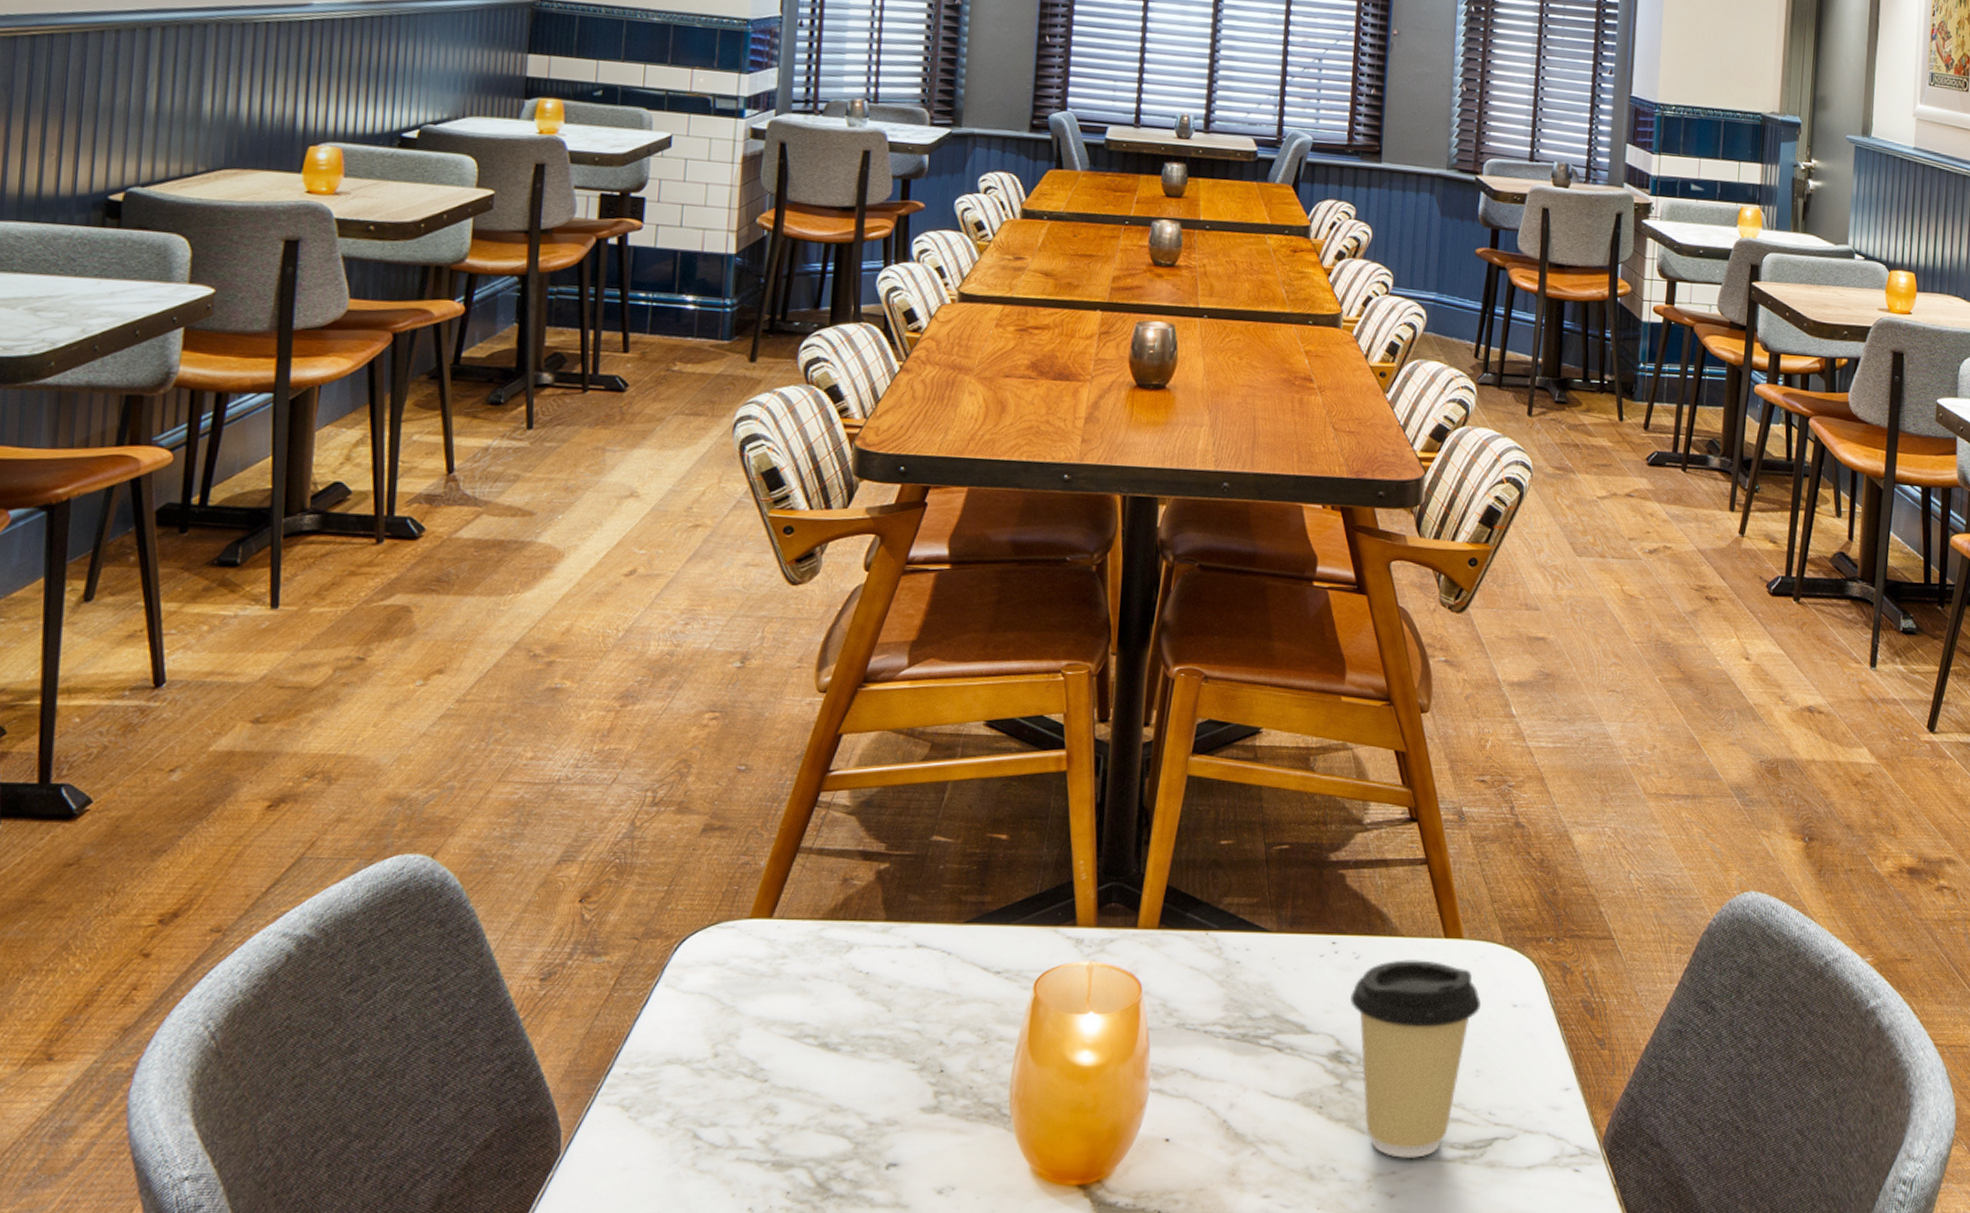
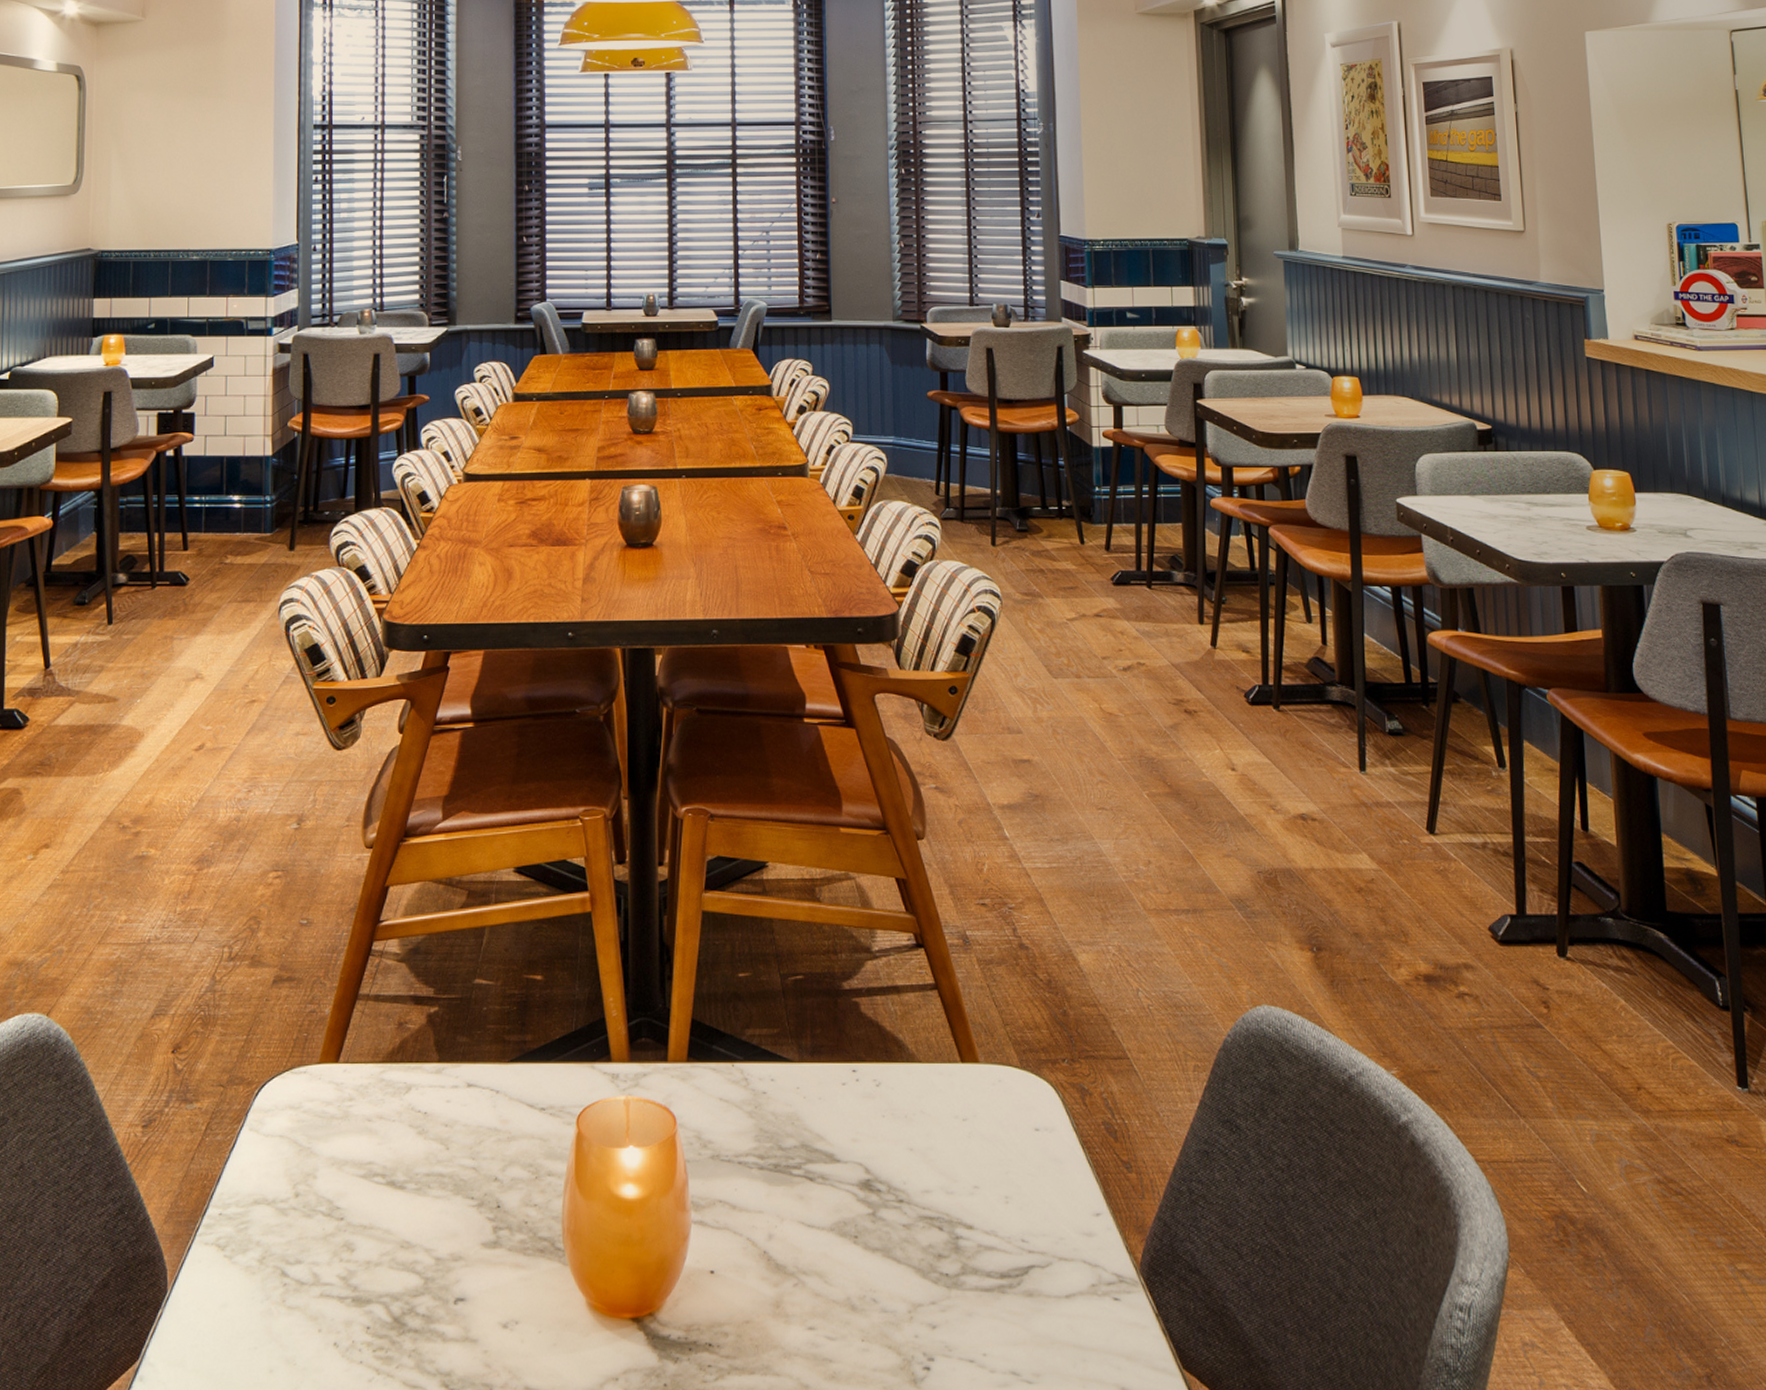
coffee cup: present [1349,960,1482,1158] -> none [874,1085,1004,1288]

